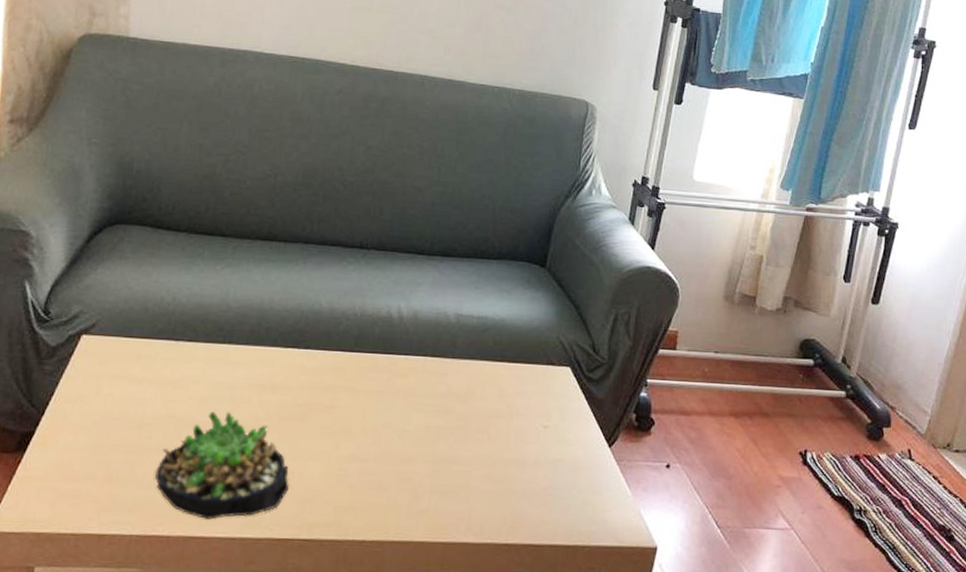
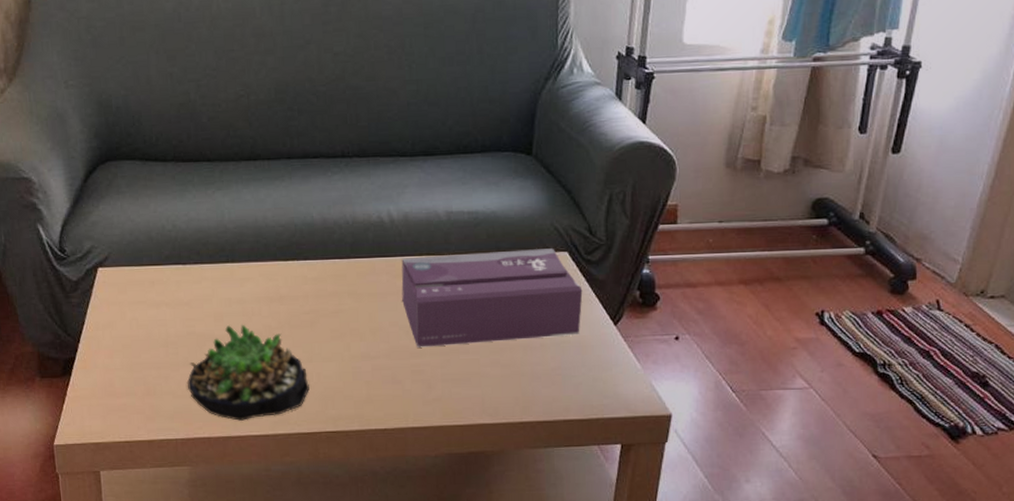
tissue box: none [400,357,581,455] -> present [401,248,583,348]

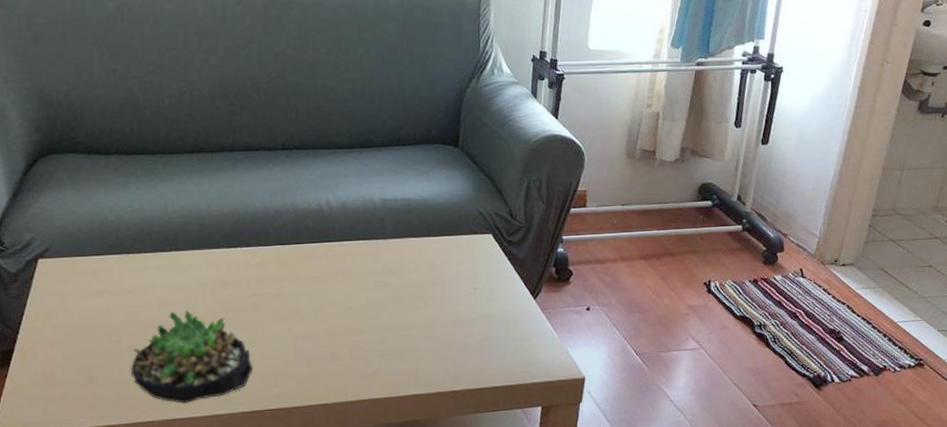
tissue box: present [401,248,583,348] -> none [340,231,506,326]

